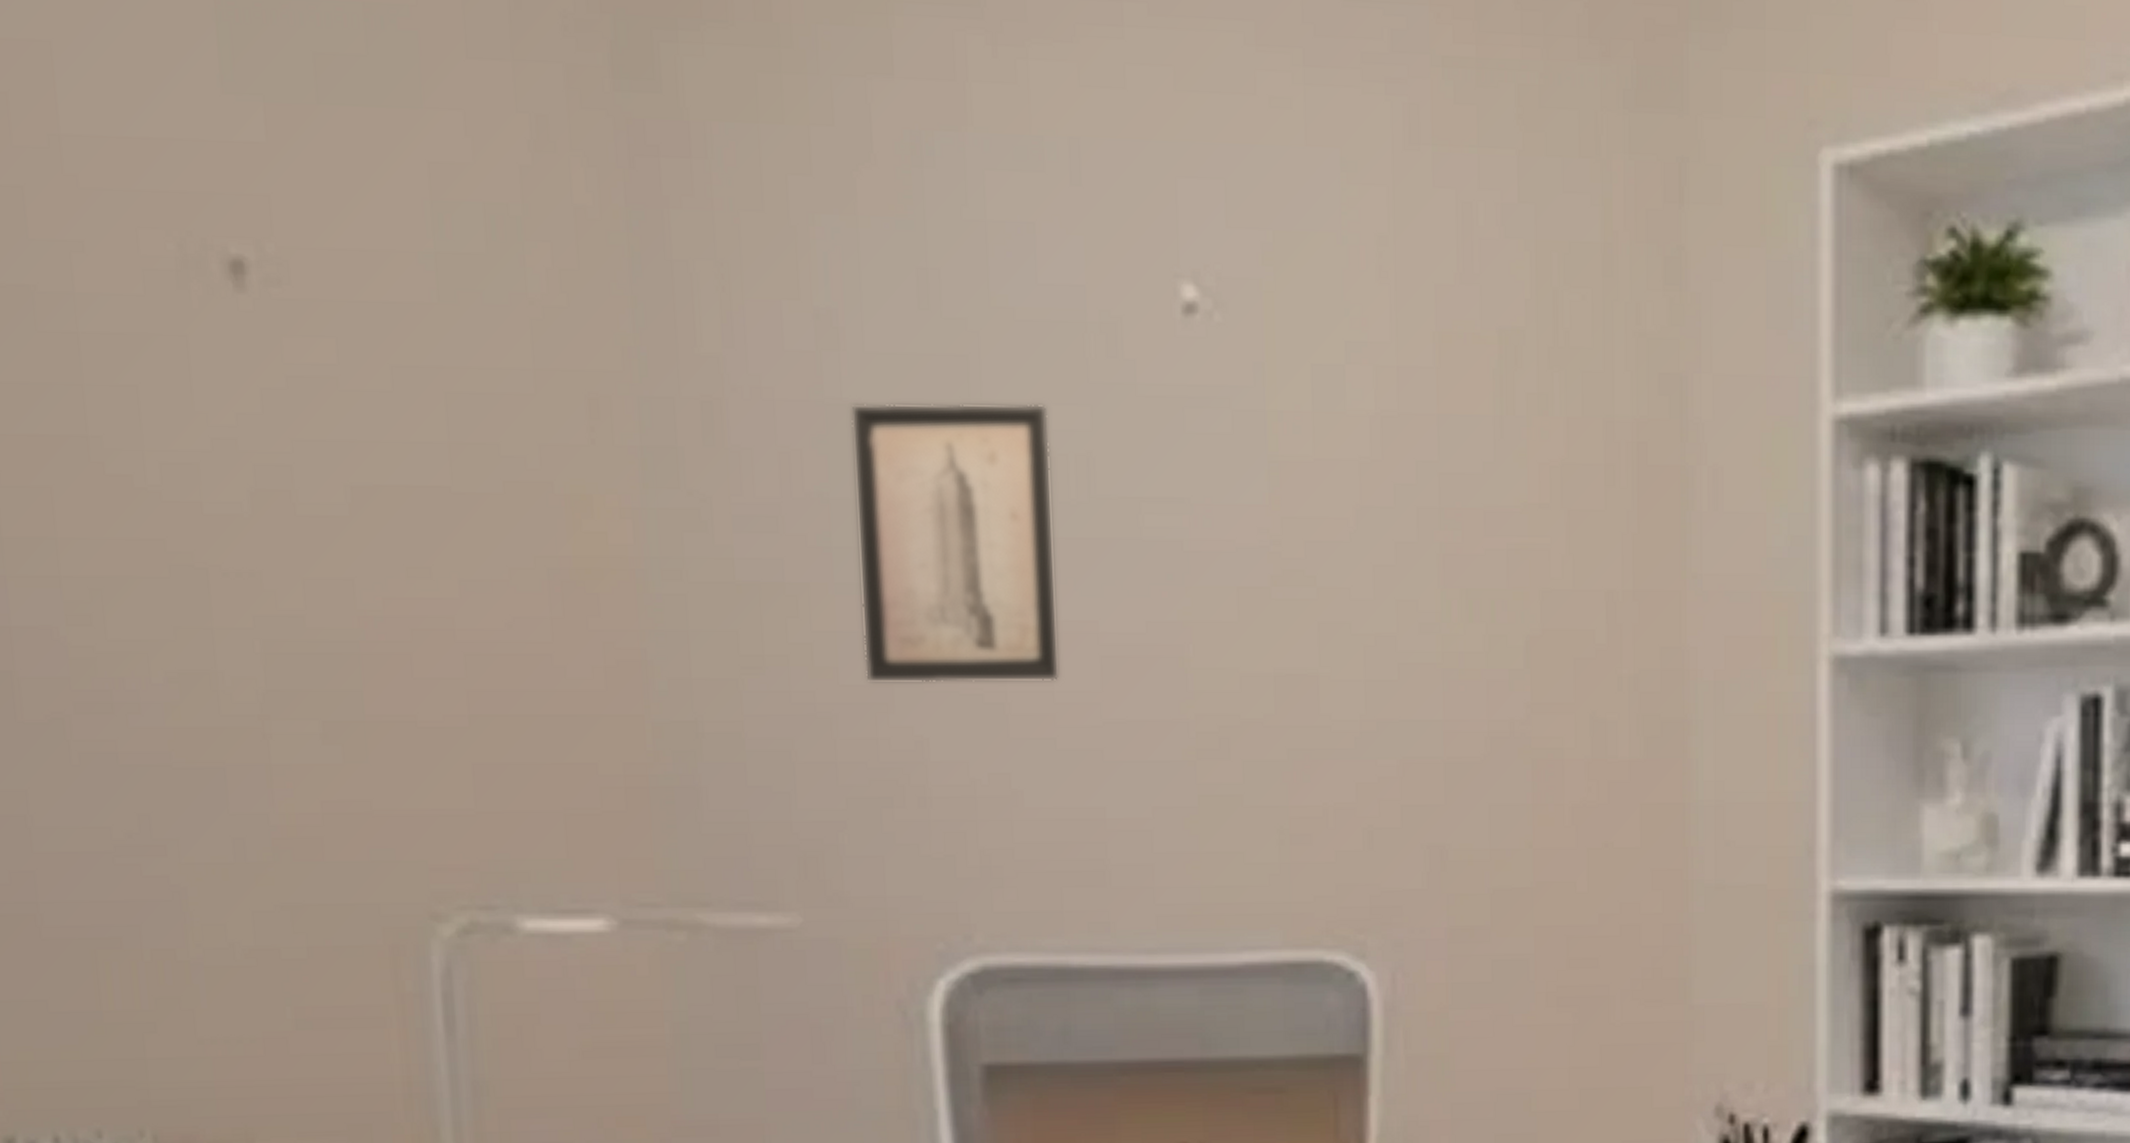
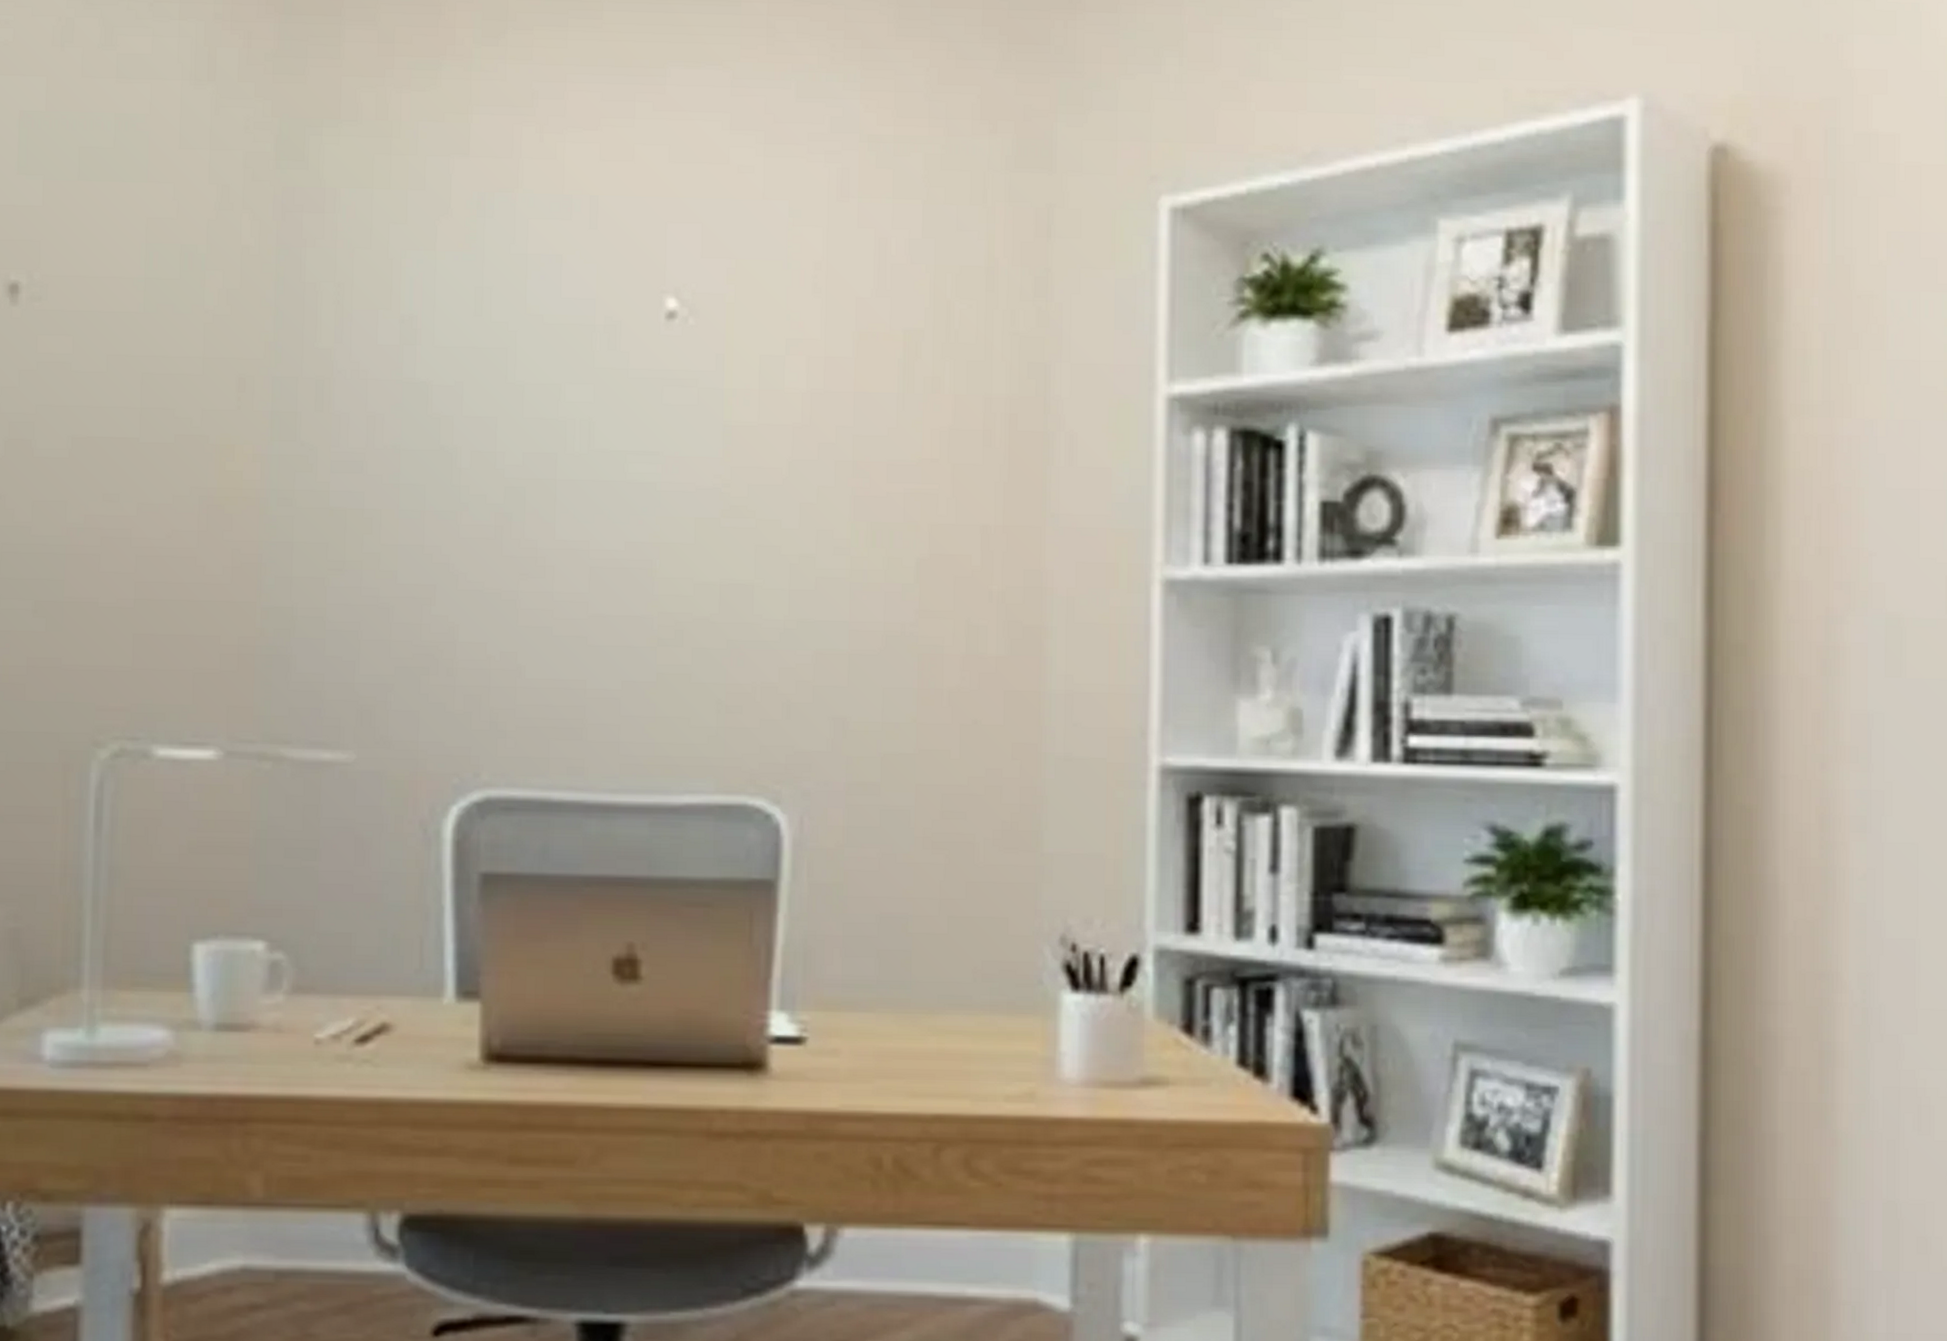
wall art: present [851,403,1060,683] -> none [416,382,563,585]

